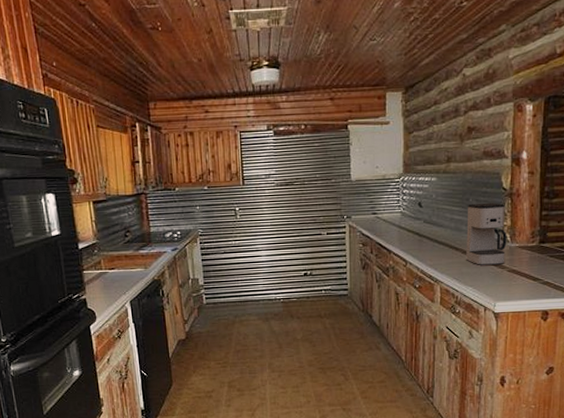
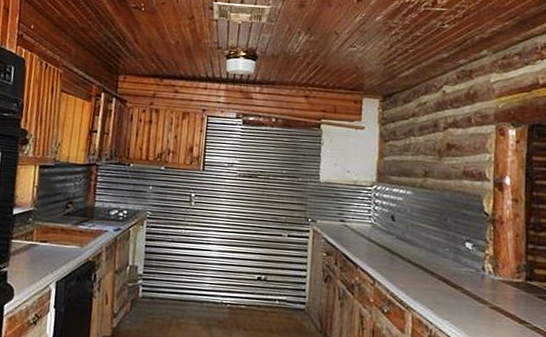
coffee maker: present [466,202,507,266] -> none [442,225,489,299]

